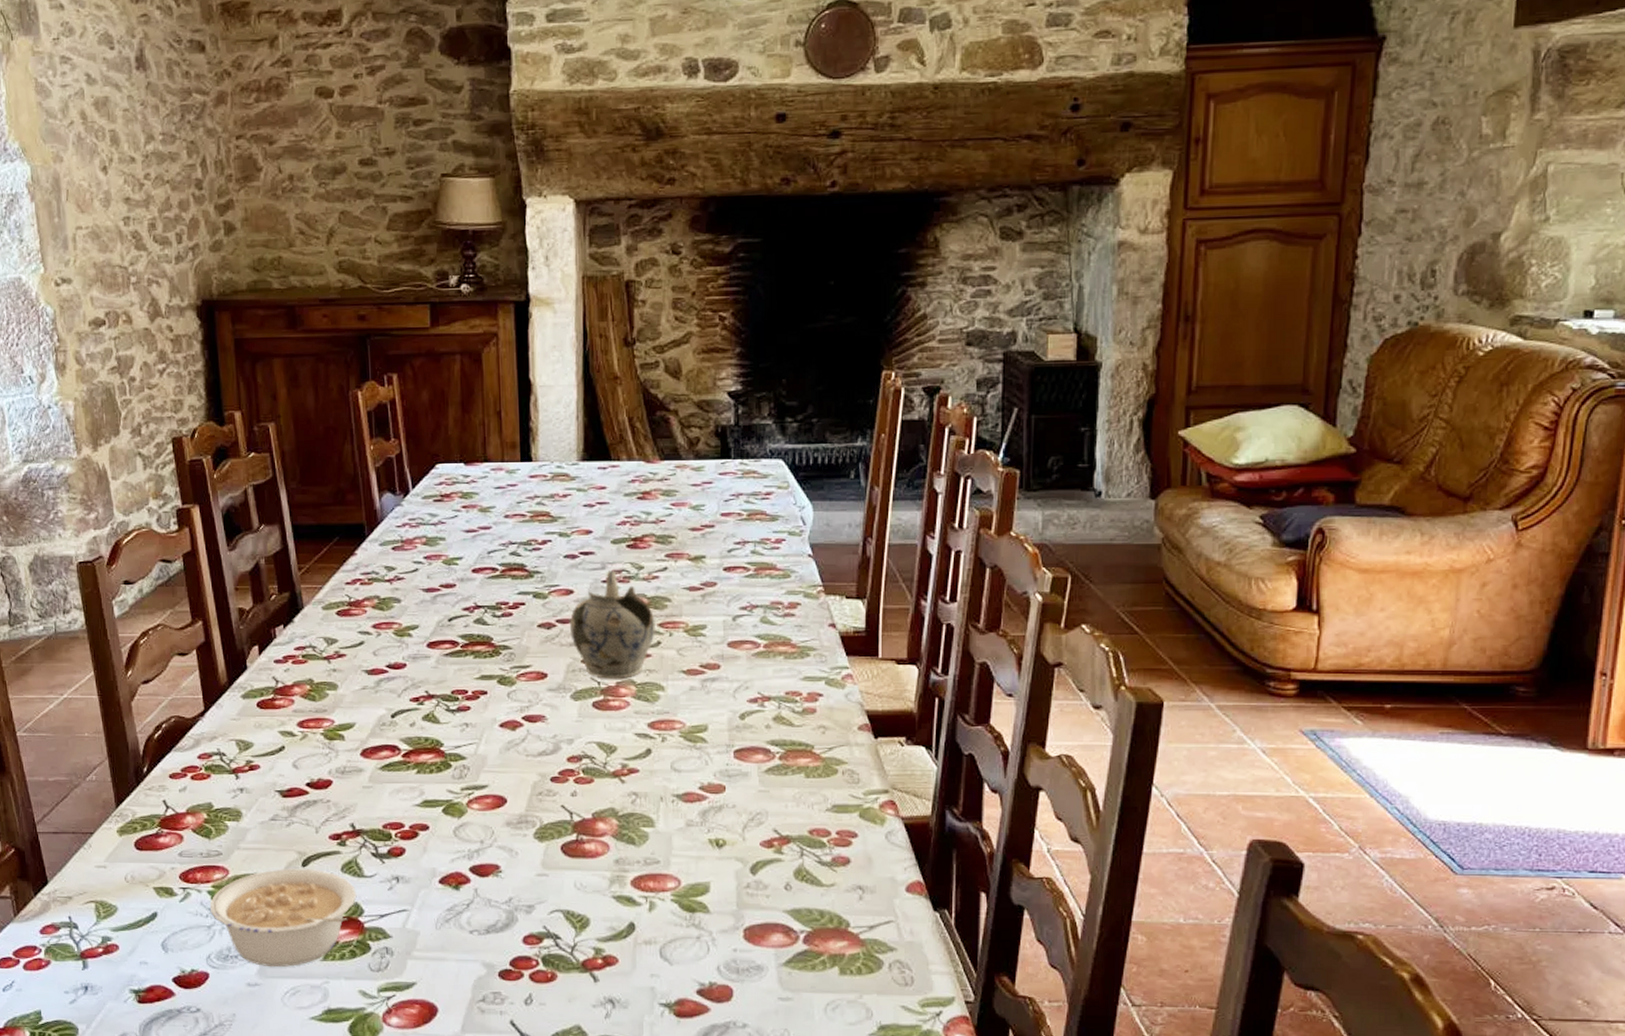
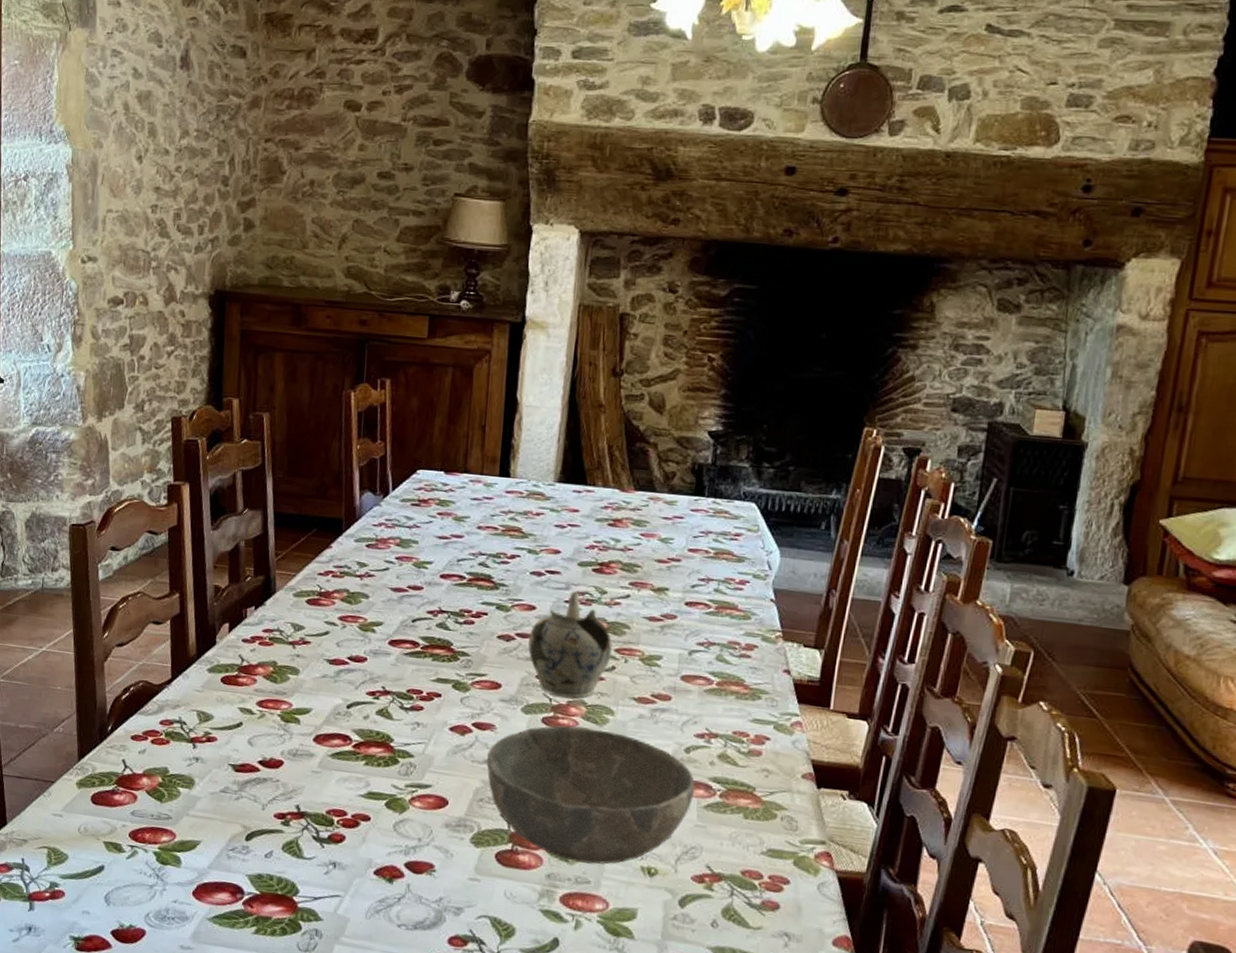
legume: present [209,868,357,968] -> none [153,839,294,936]
bowl: none [541,707,753,843] -> present [487,725,695,864]

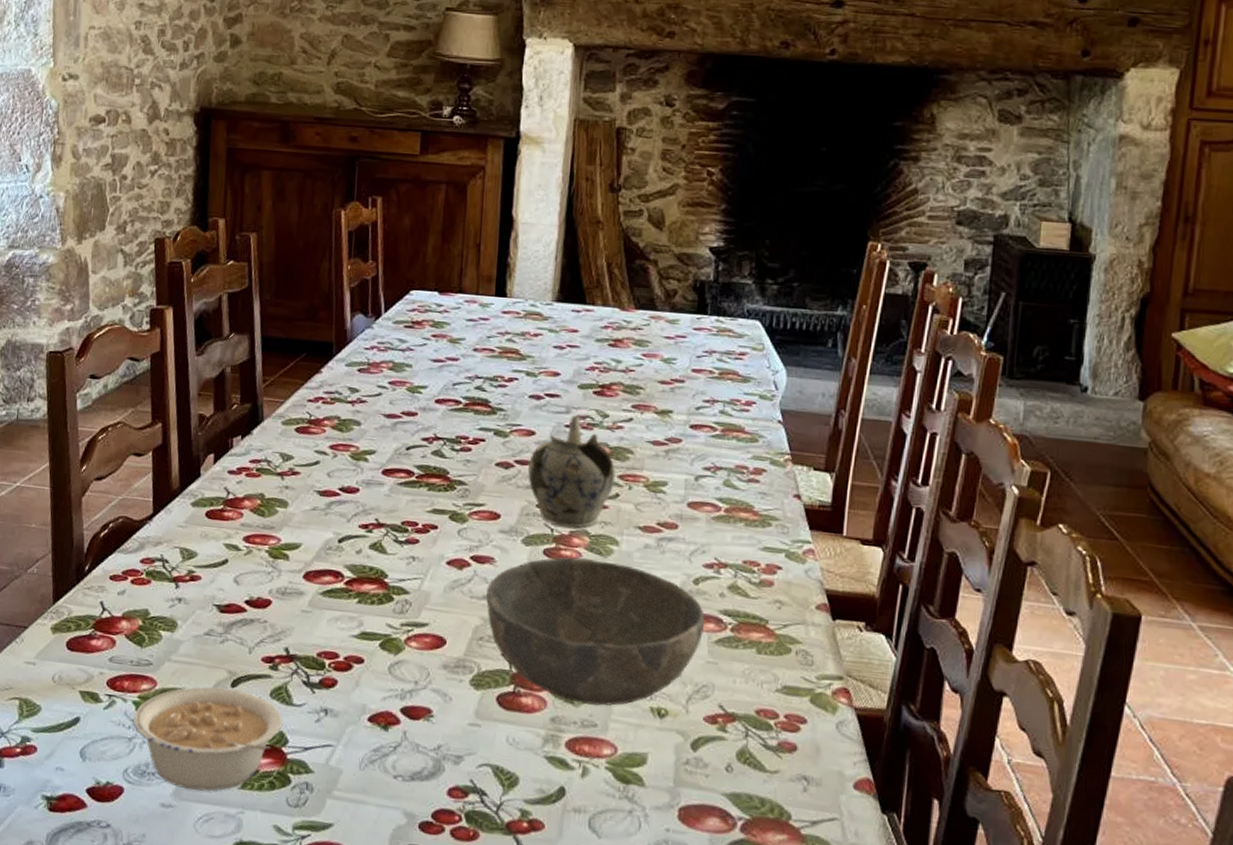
legume: none [153,839,294,936] -> present [133,686,283,791]

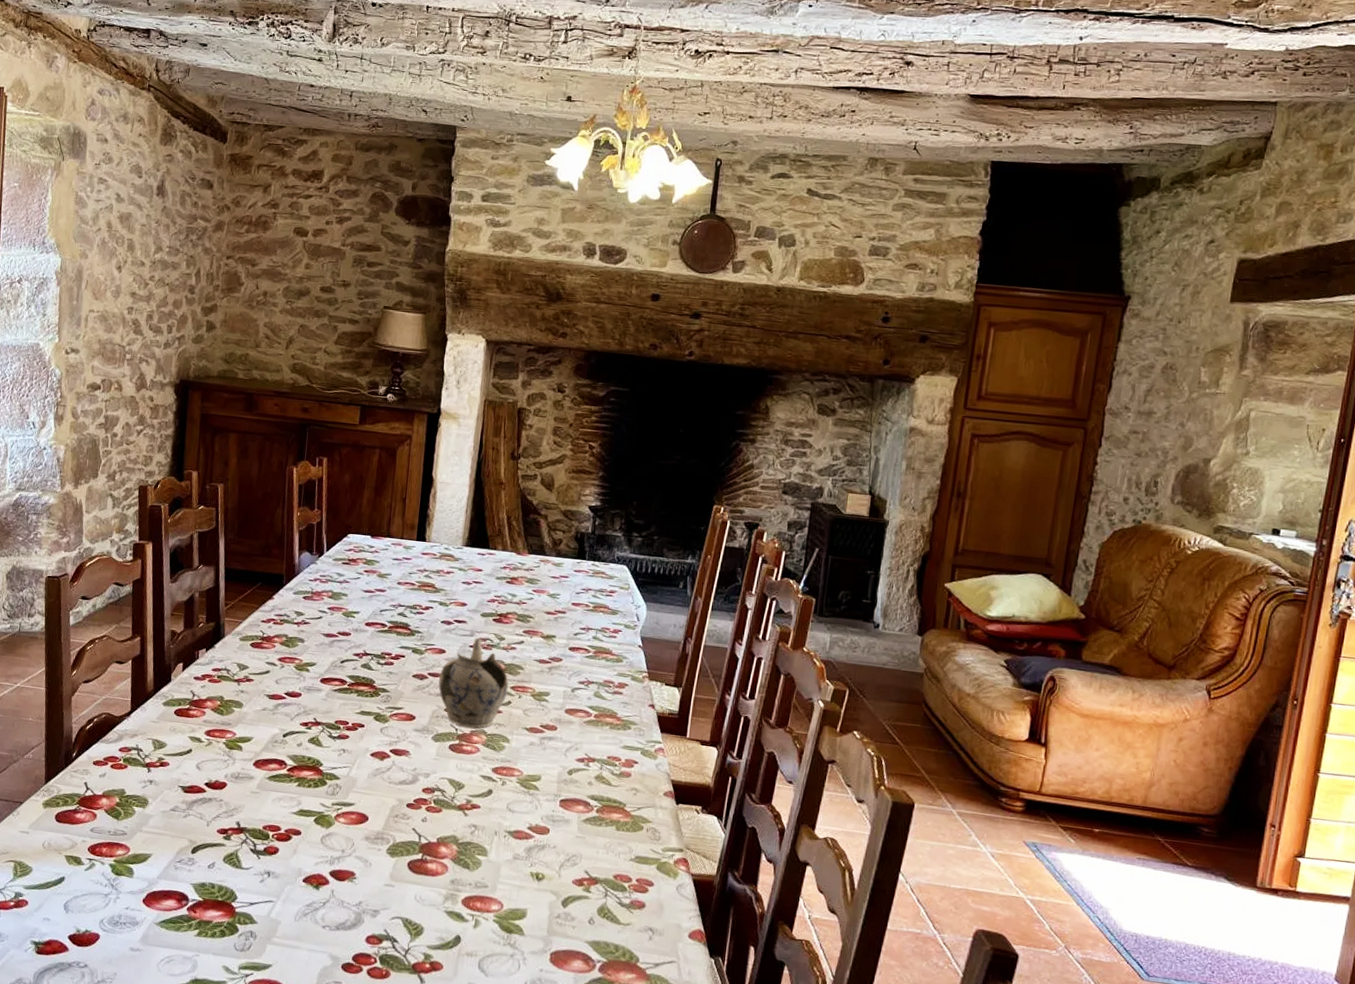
legume: present [133,686,283,791] -> none [109,852,233,938]
bowl: present [486,557,705,706] -> none [402,751,576,871]

